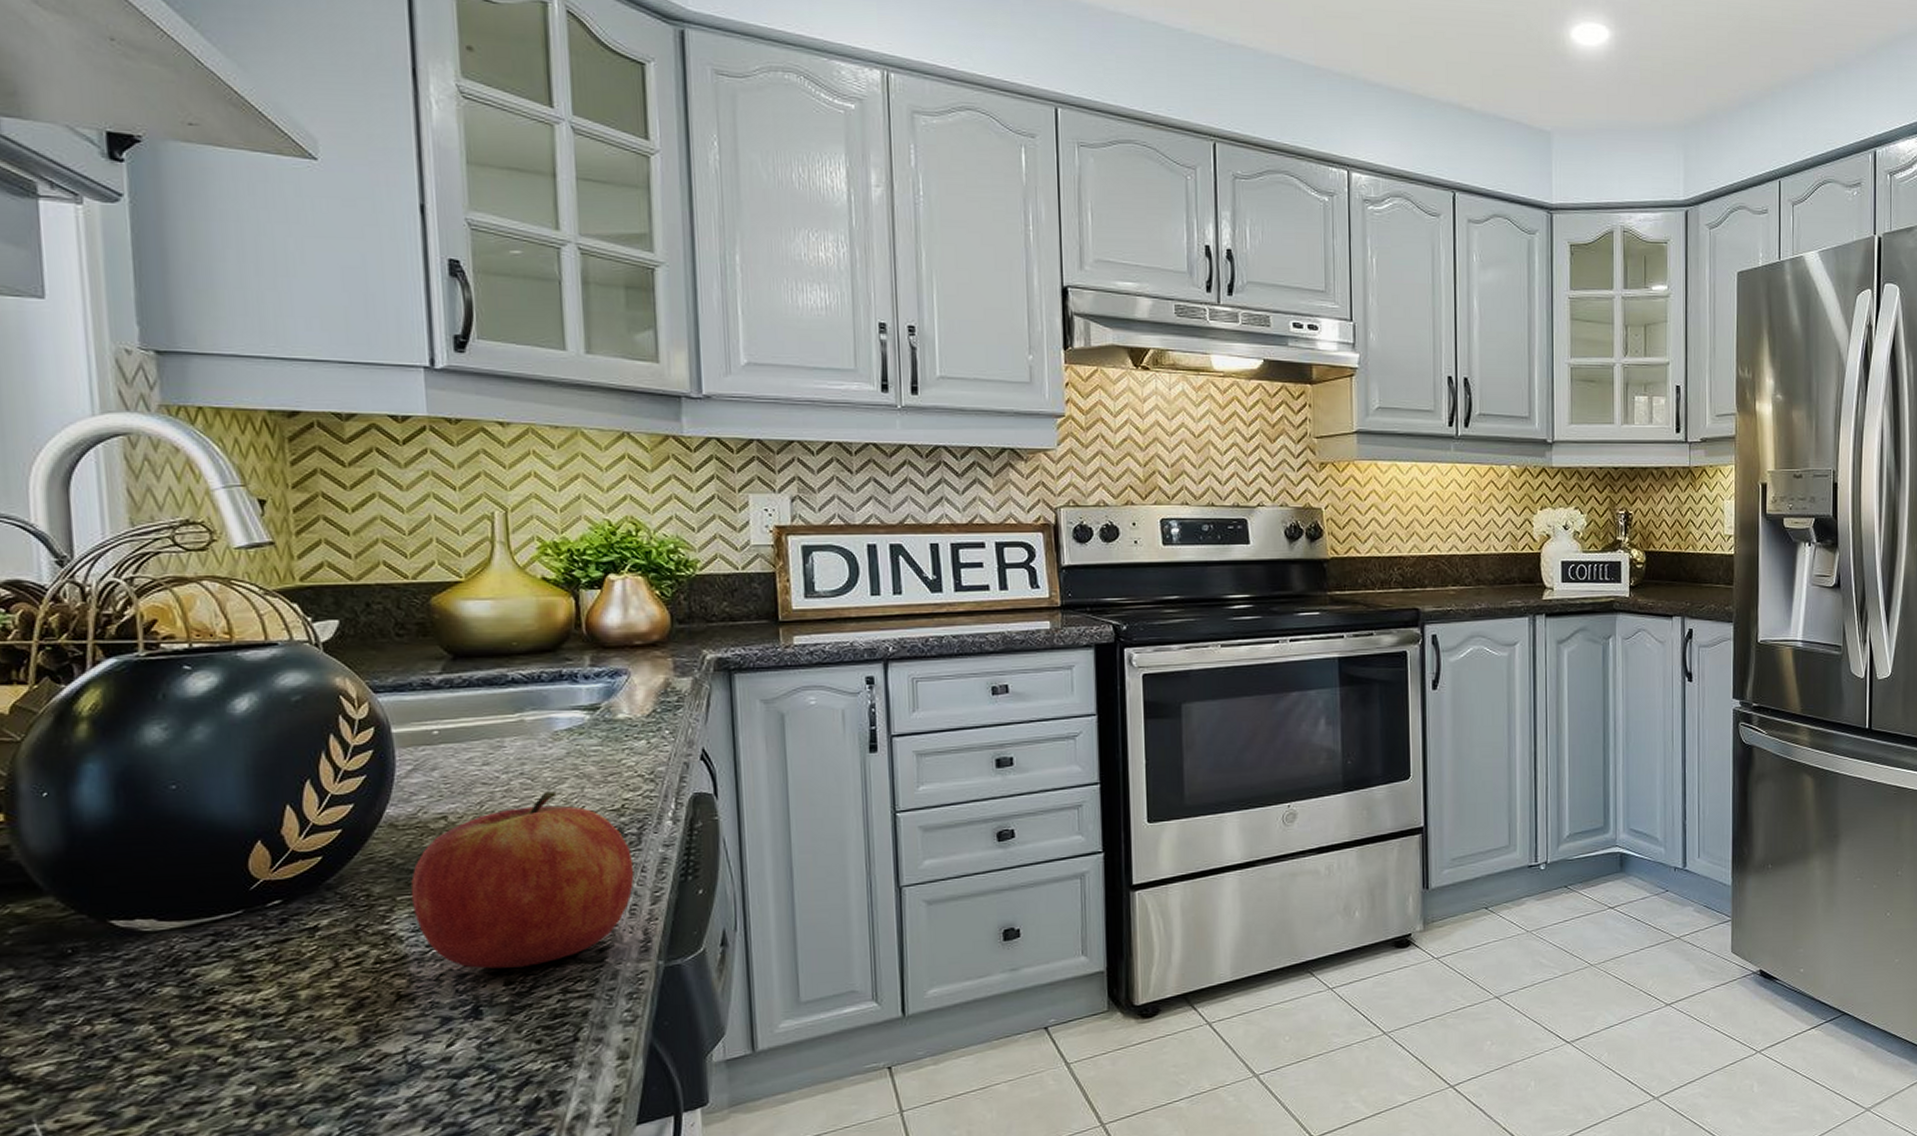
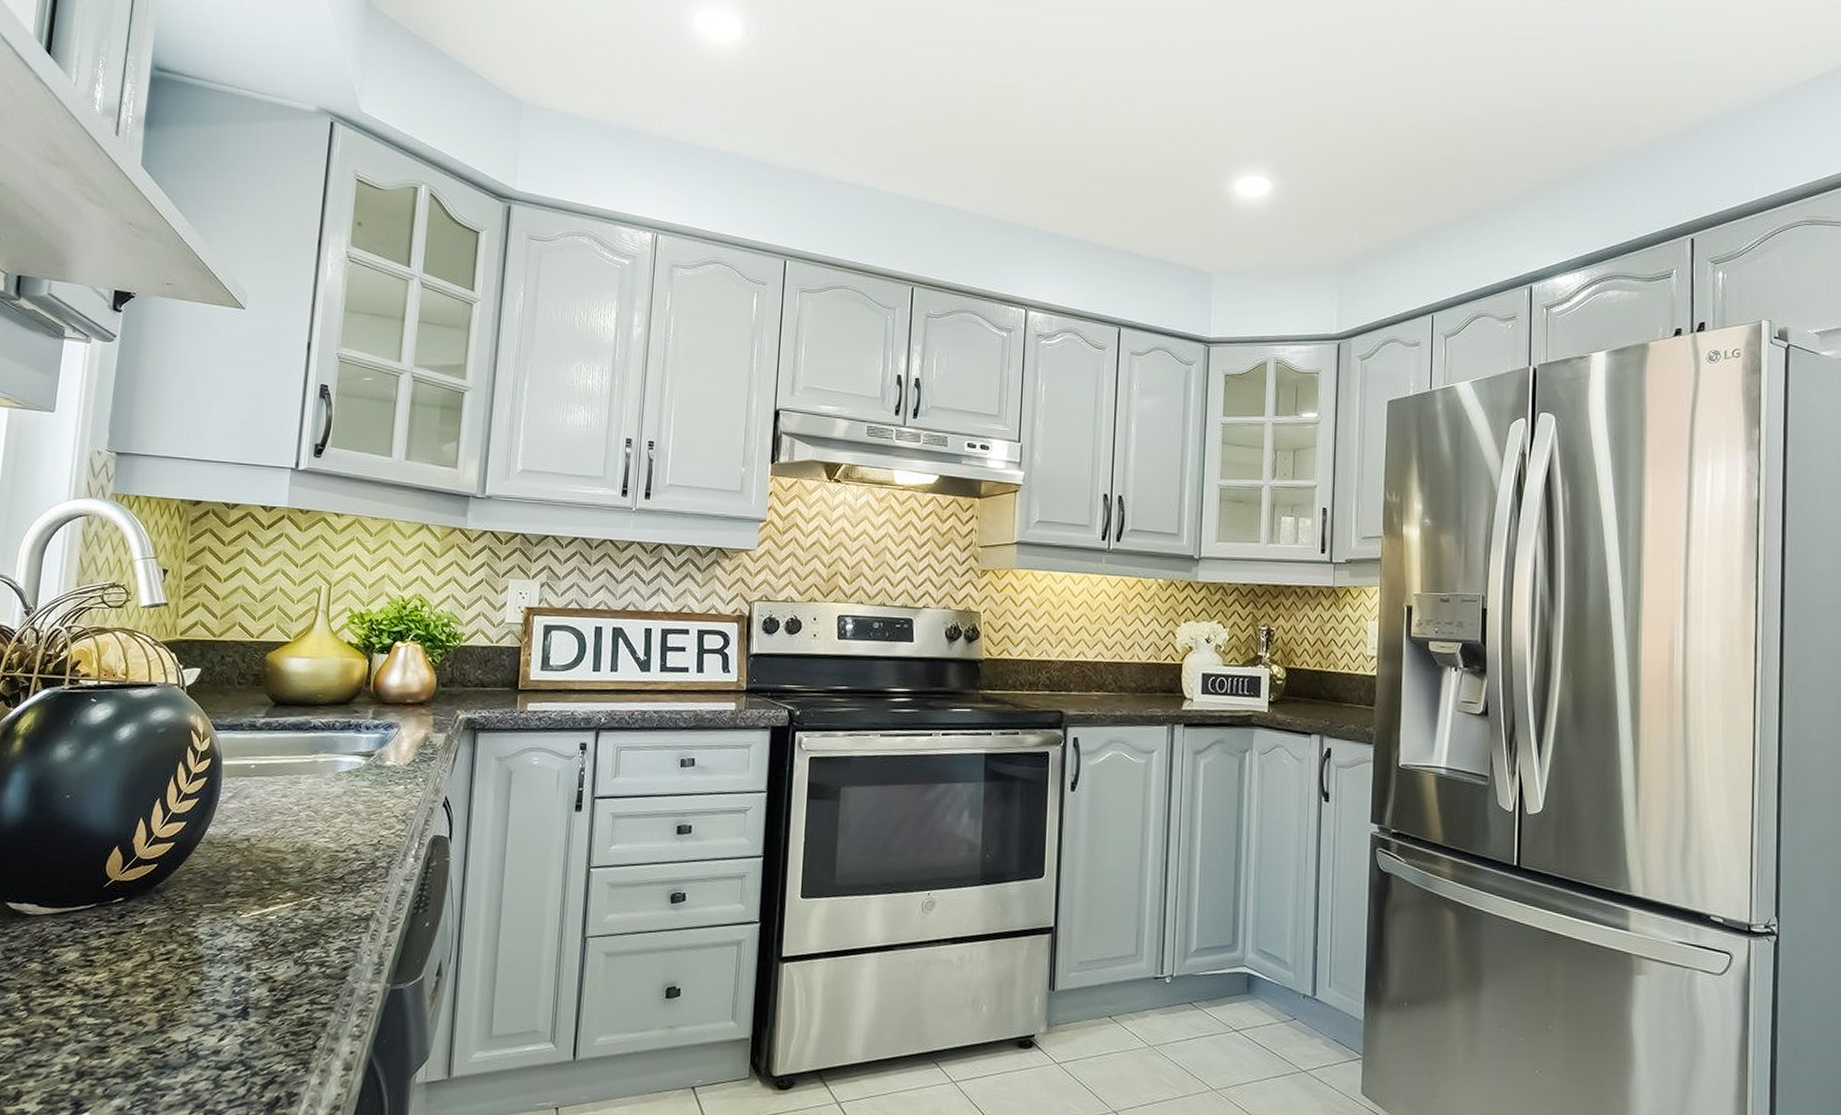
apple: present [410,792,635,969] -> none [213,824,380,977]

